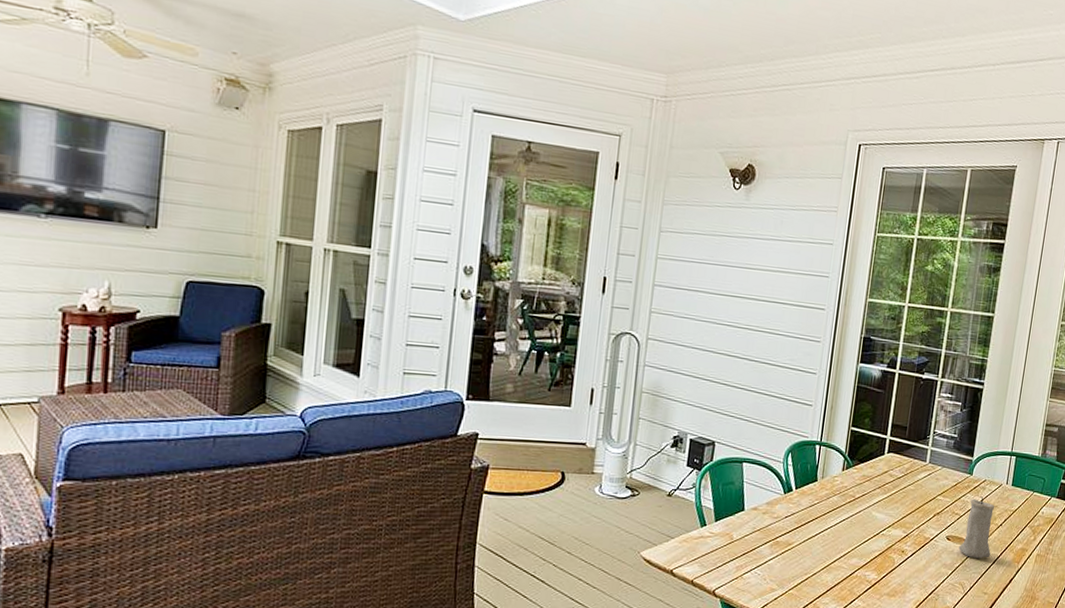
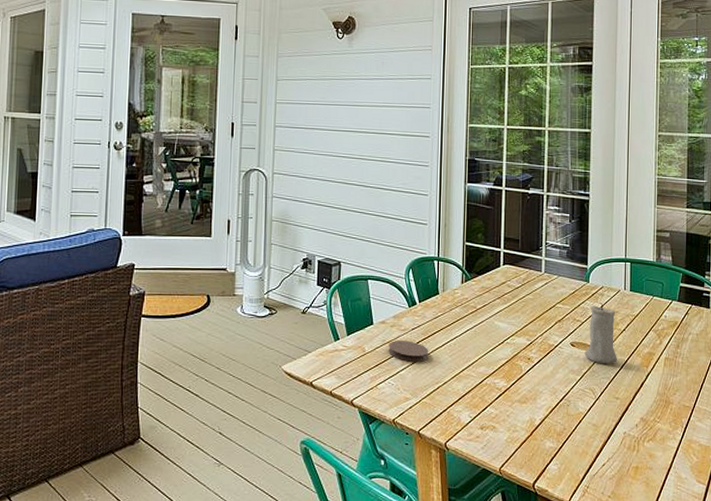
coaster: none [758,528,801,552] -> present [389,341,429,362]

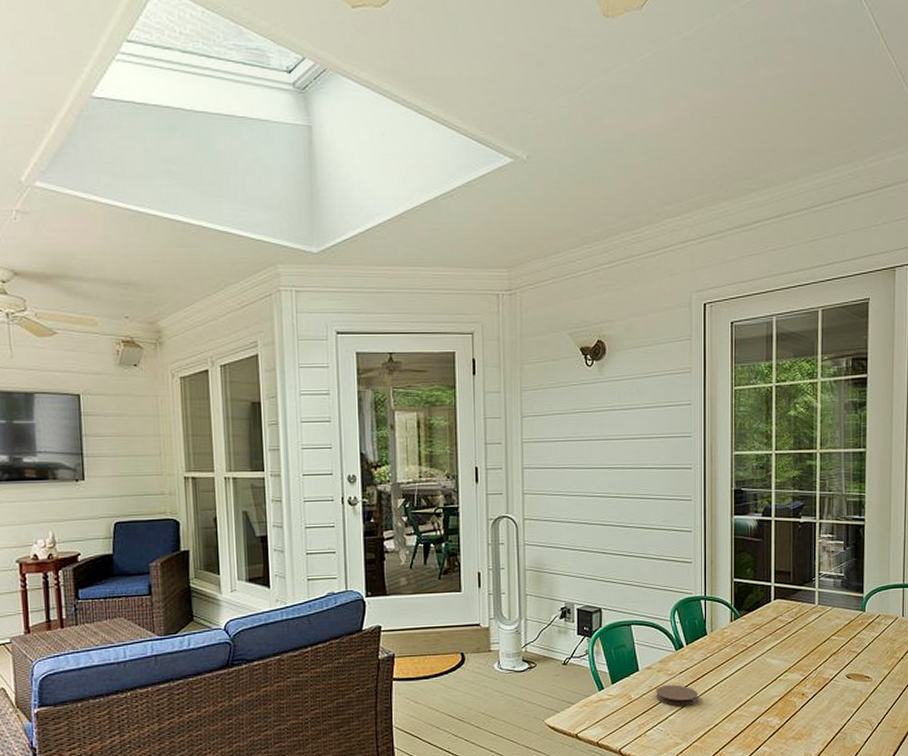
candle: present [584,303,617,364] -> none [861,632,895,694]

